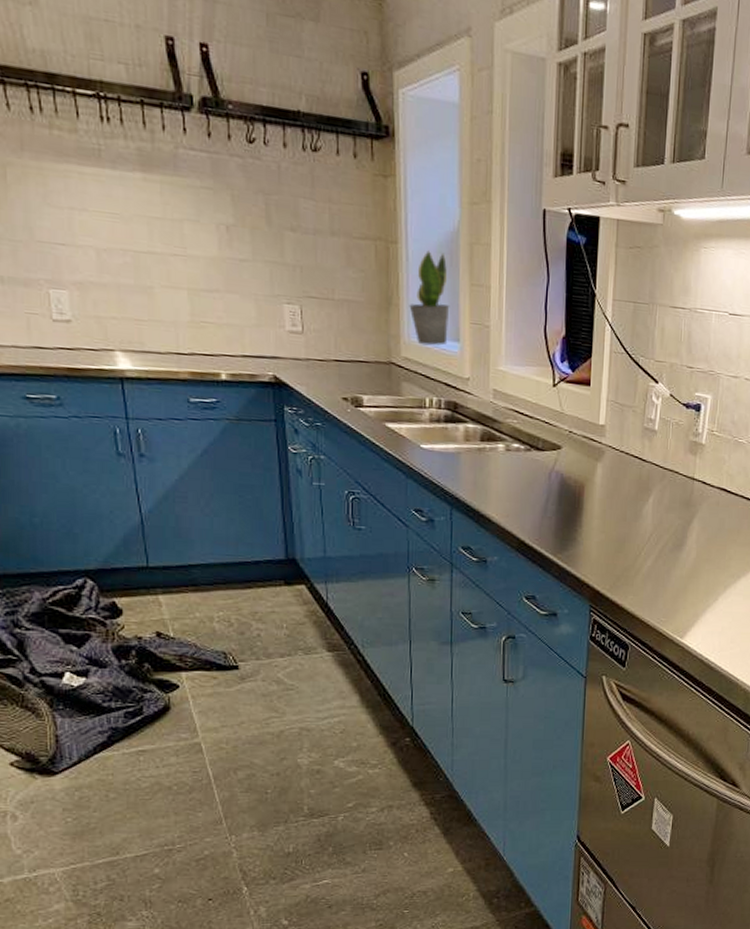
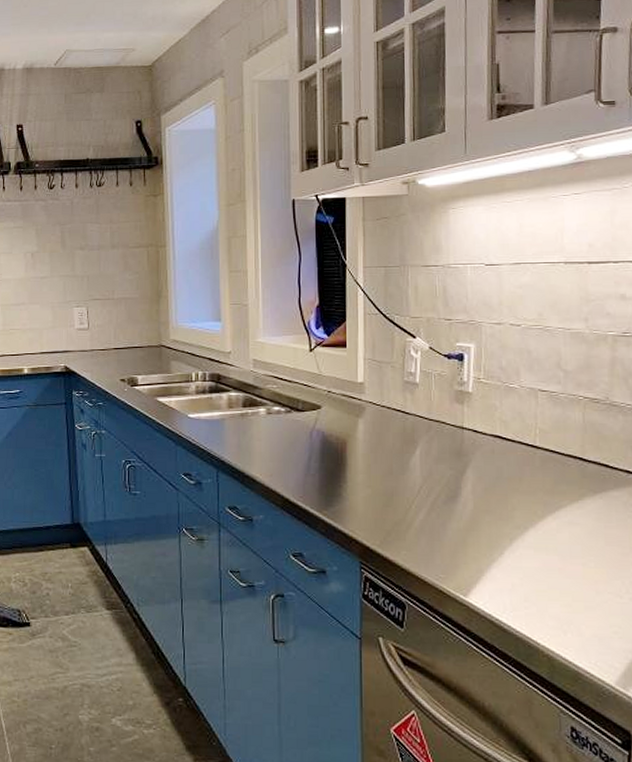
potted plant: present [409,249,450,346] -> none [176,247,212,328]

